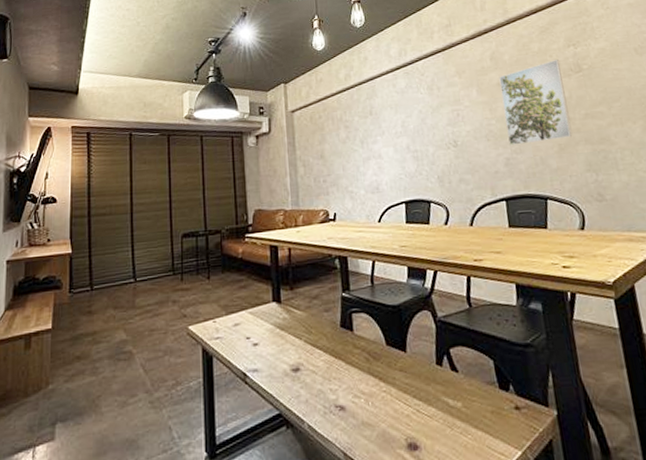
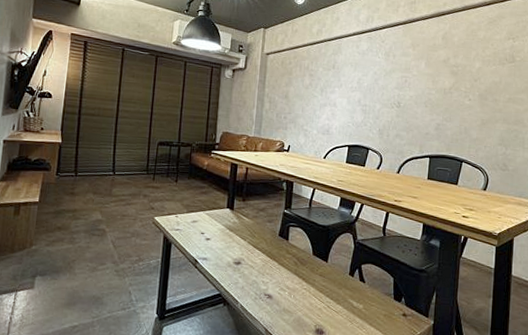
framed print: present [499,59,573,146] -> none [442,48,499,116]

